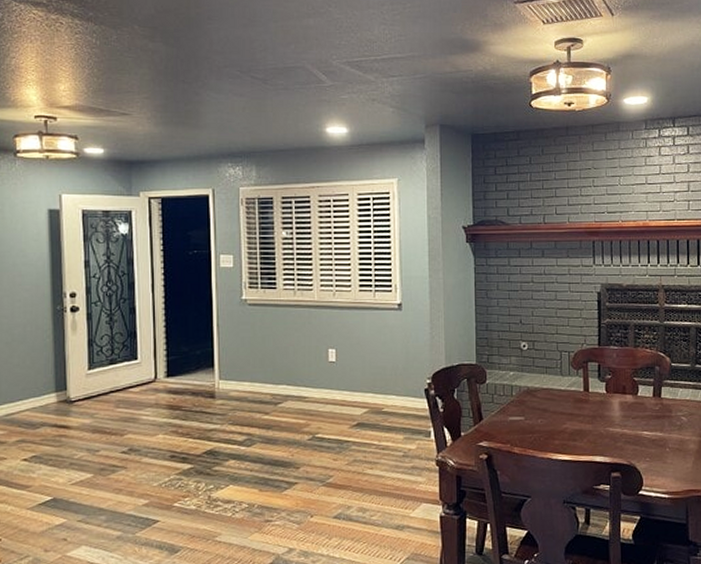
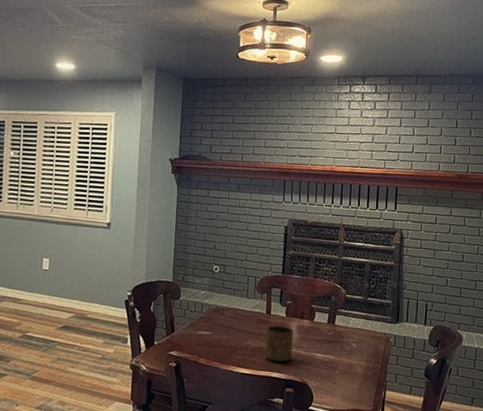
cup: none [585,403,616,444] -> present [266,325,294,362]

